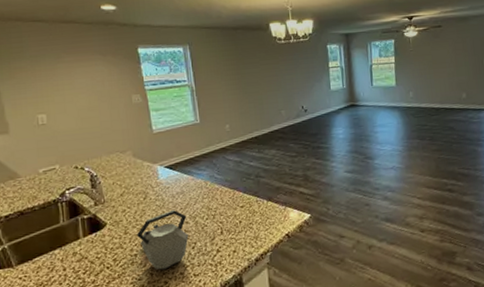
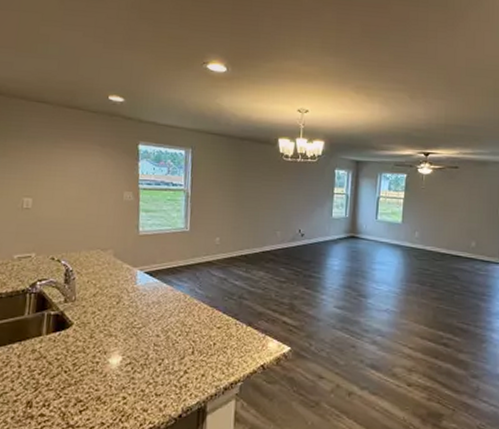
kettle: present [136,209,189,270] -> none [101,319,159,383]

